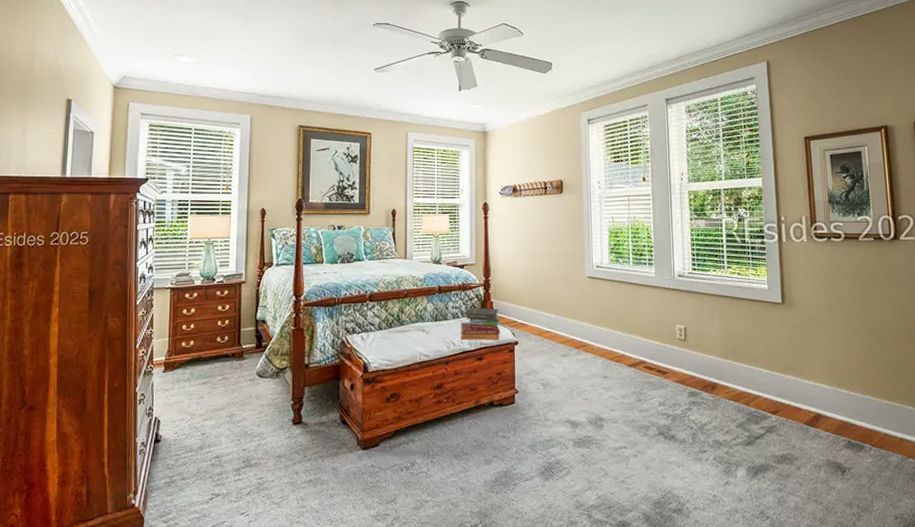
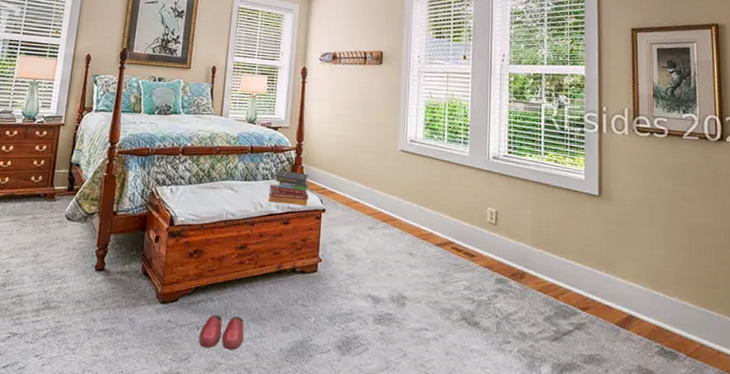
slippers: none [403,454,448,488] -> present [198,315,244,350]

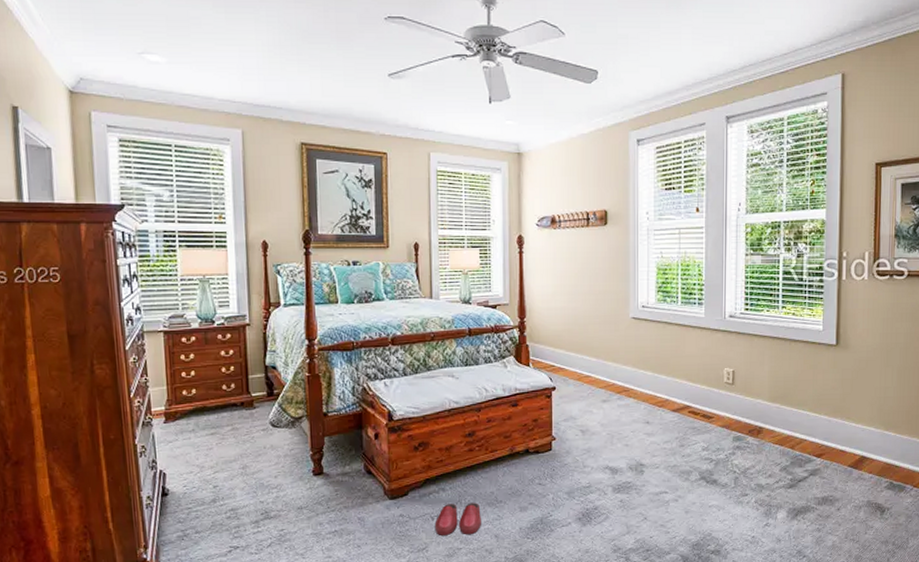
books: present [268,170,309,206] -> none [493,351,536,387]

